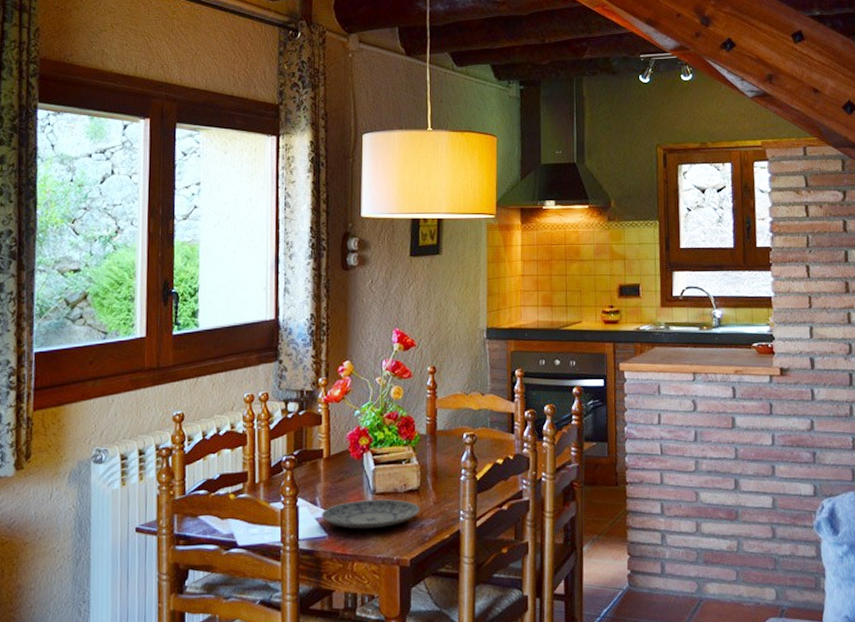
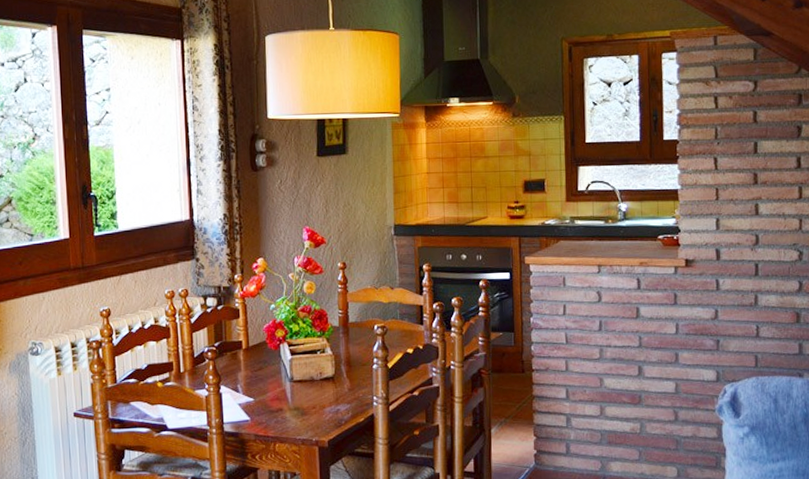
plate: present [321,499,420,529] -> none [243,386,336,414]

